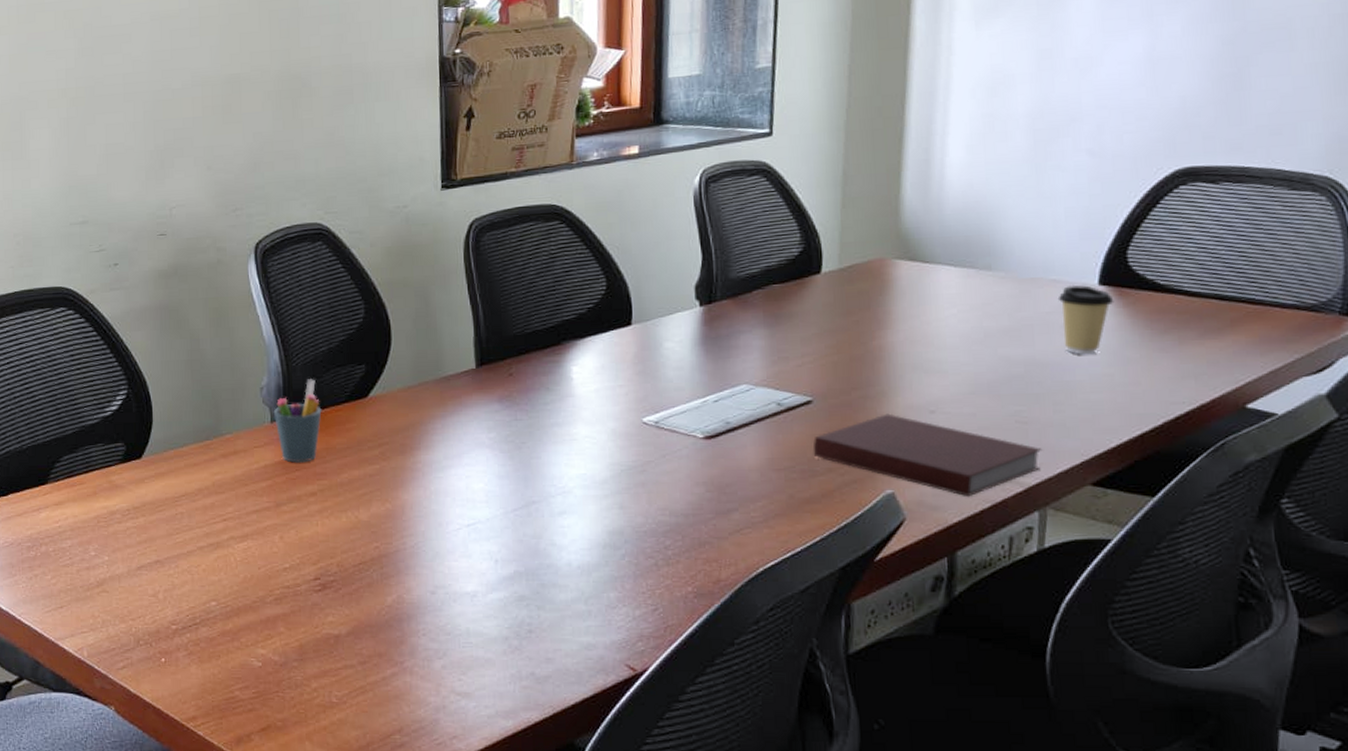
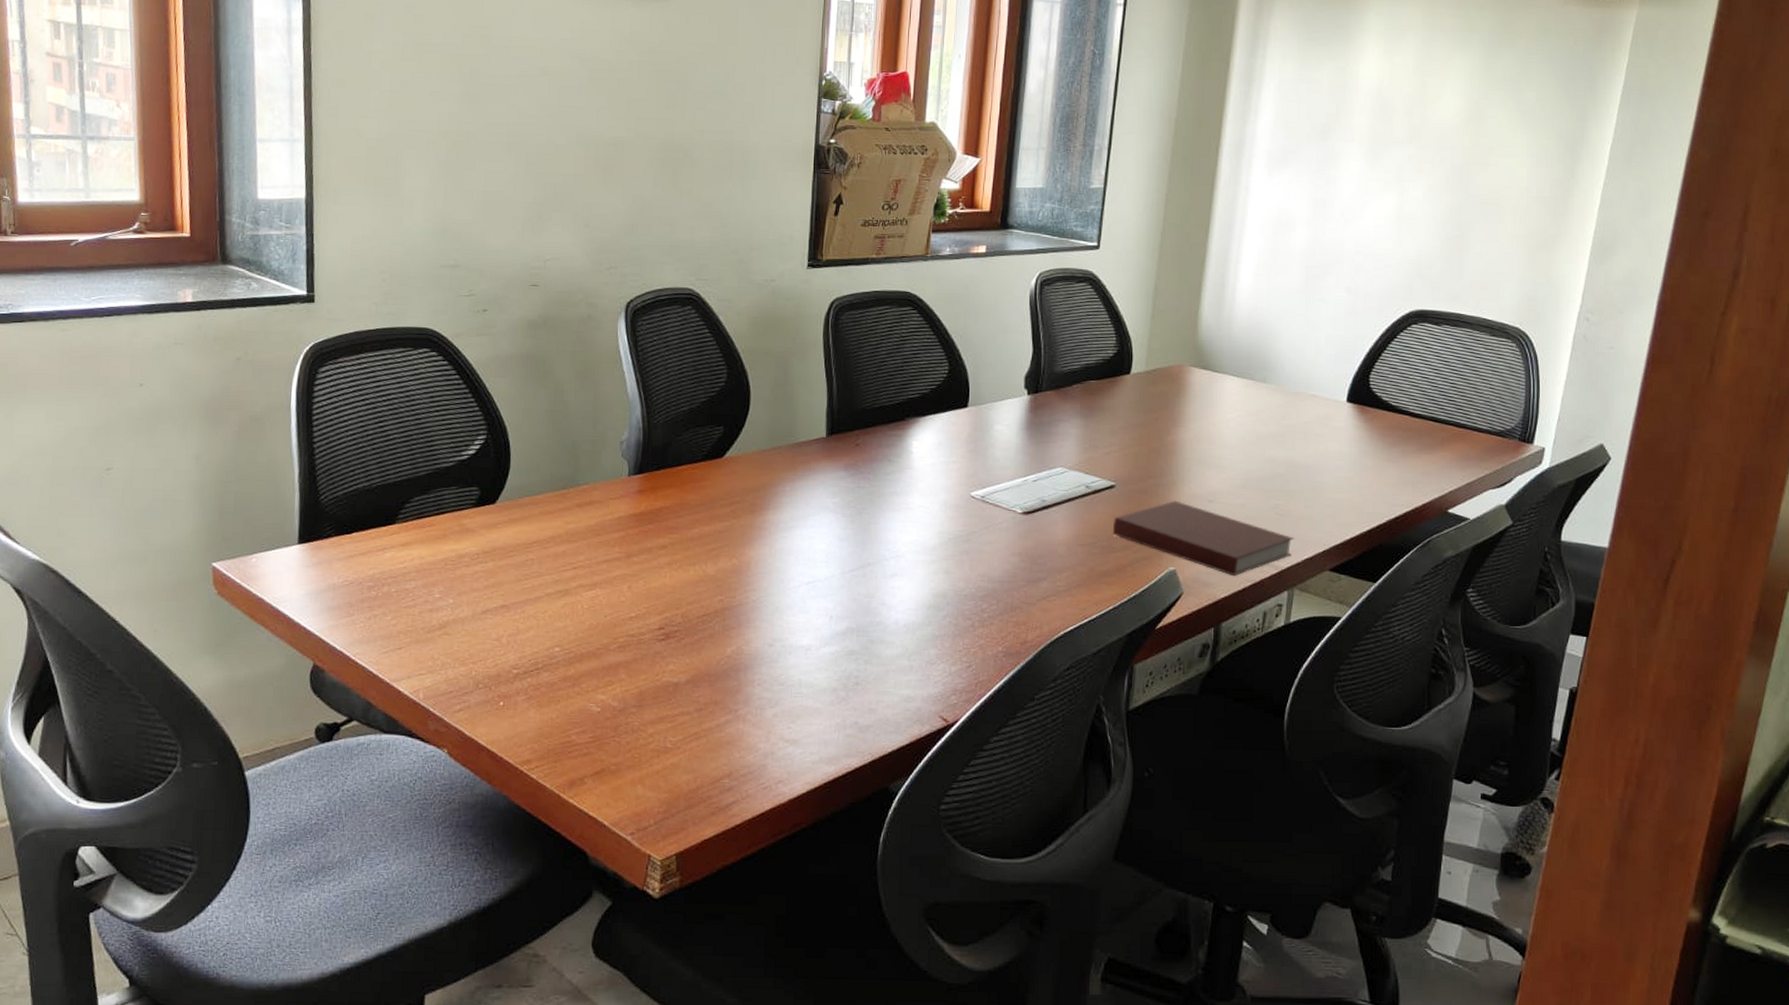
pen holder: present [273,379,322,463] -> none [631,436,679,516]
coffee cup: present [1057,284,1114,355] -> none [1315,400,1357,460]

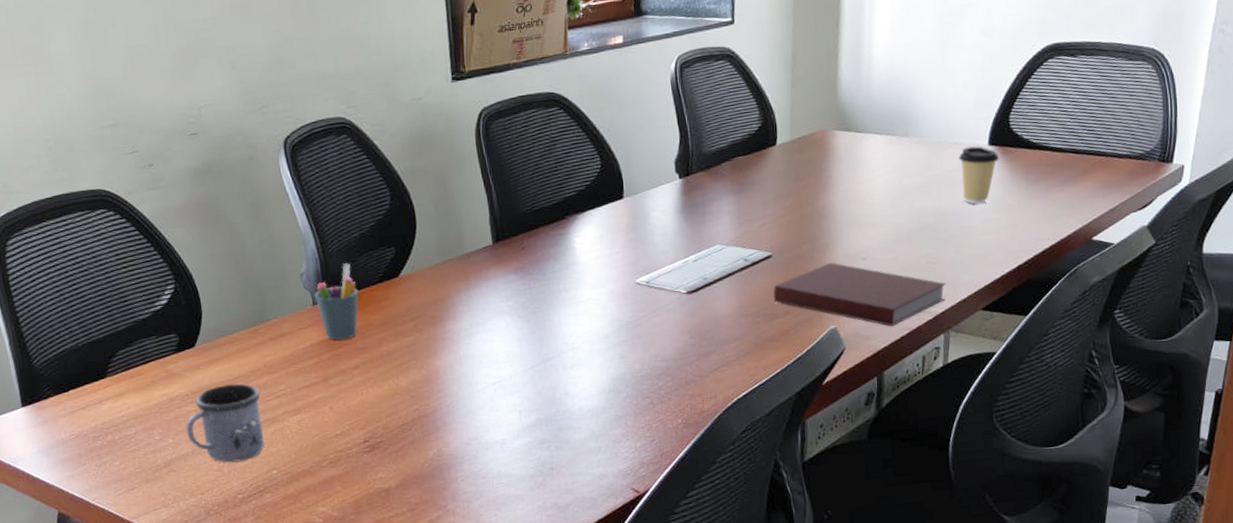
mug: none [469,548,556,633] -> present [186,383,264,463]
pen holder: none [631,436,679,516] -> present [314,263,359,341]
coffee cup: none [1315,400,1357,460] -> present [958,146,1000,204]

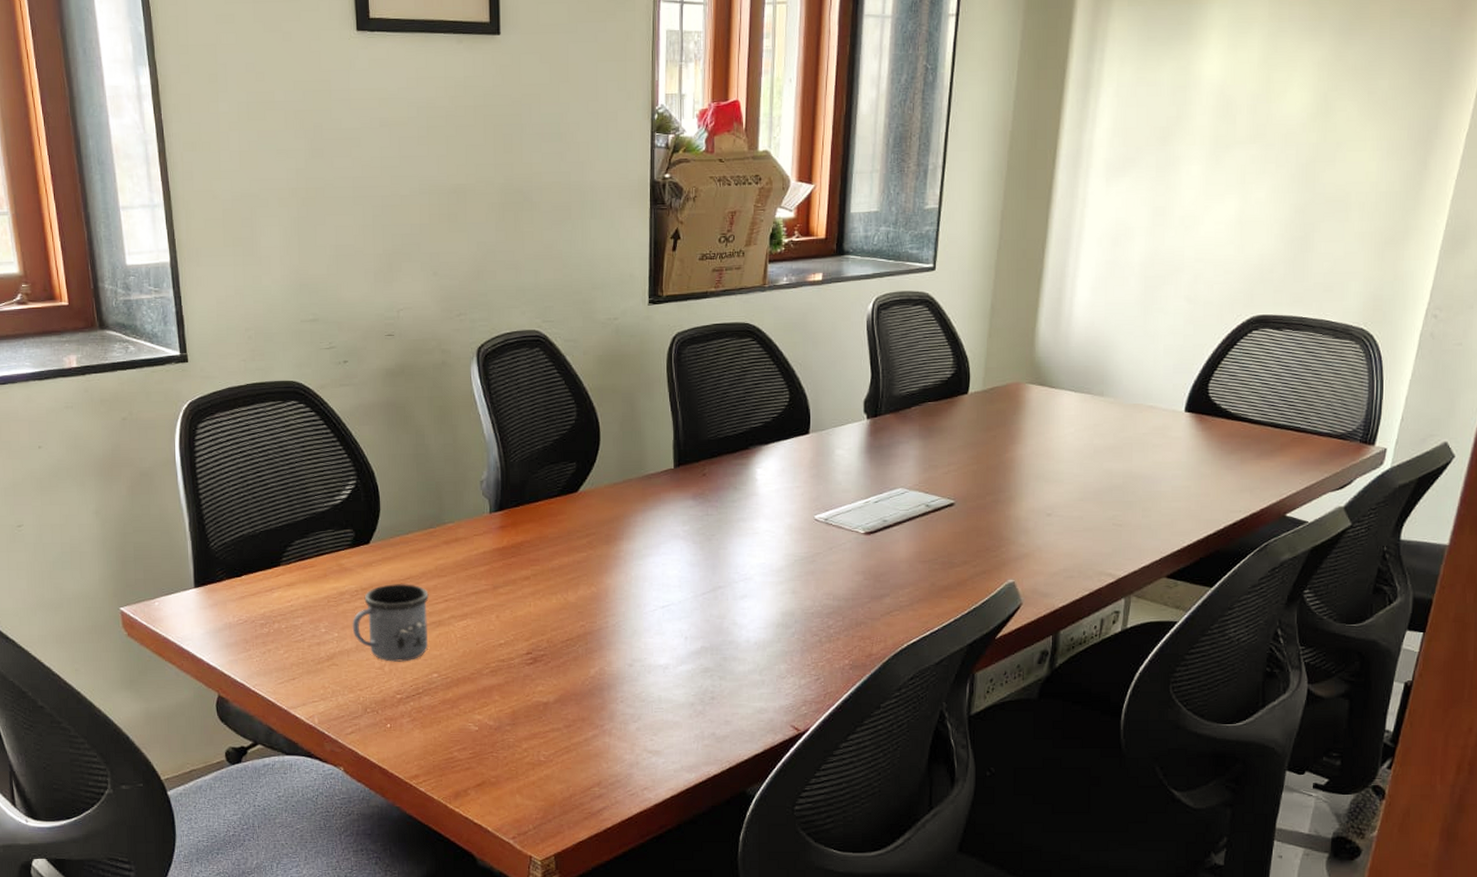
pen holder: present [314,263,359,341] -> none [492,474,536,550]
notebook: present [773,262,947,327] -> none [952,515,1131,586]
coffee cup: present [958,146,1000,204] -> none [1152,410,1195,470]

